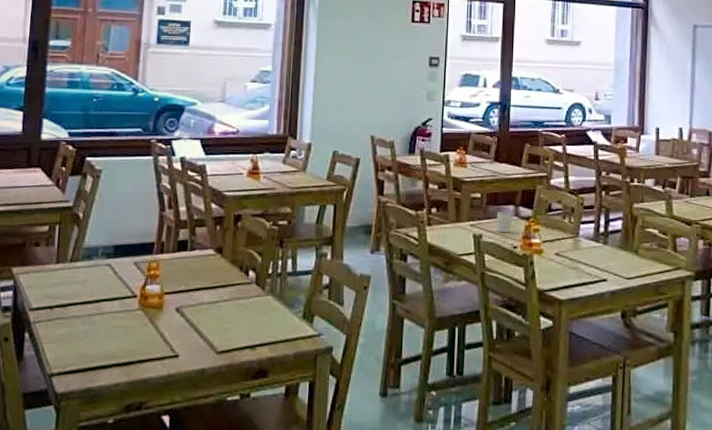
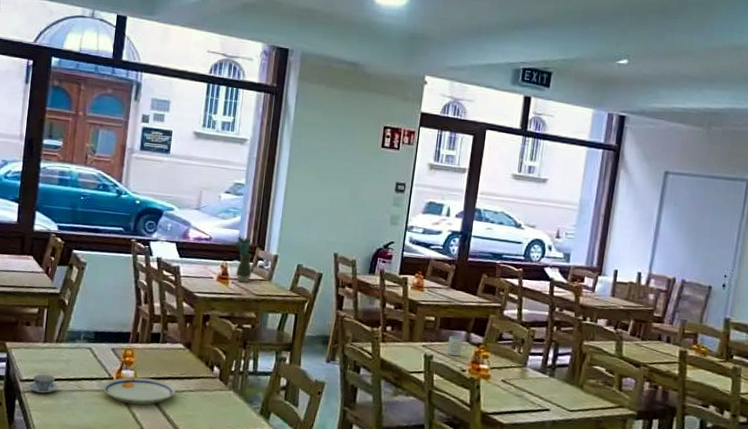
teacup: none [39,299,75,322] -> present [28,374,59,394]
plate: none [125,291,208,323] -> present [103,377,176,405]
vase: none [265,125,285,176] -> present [236,235,252,283]

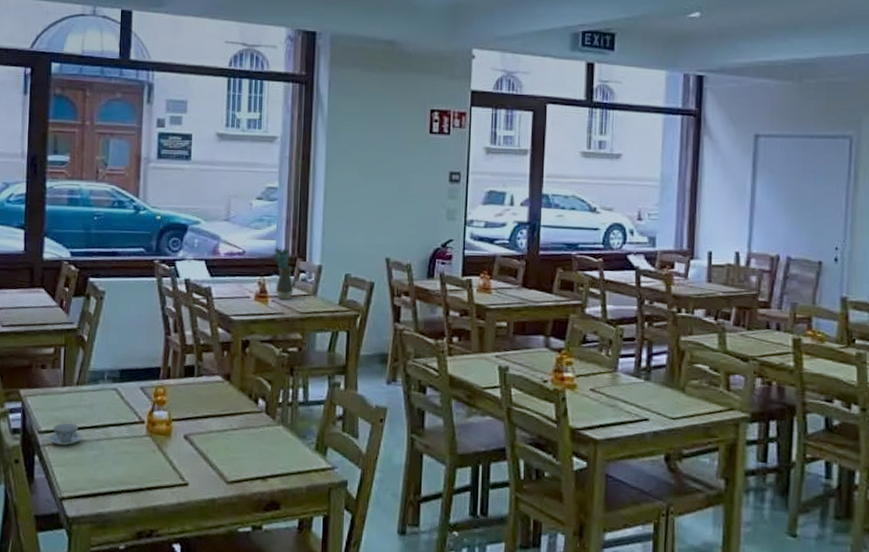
plate: present [103,377,176,405] -> none [133,418,217,450]
mug: present [447,335,468,357] -> none [524,342,548,366]

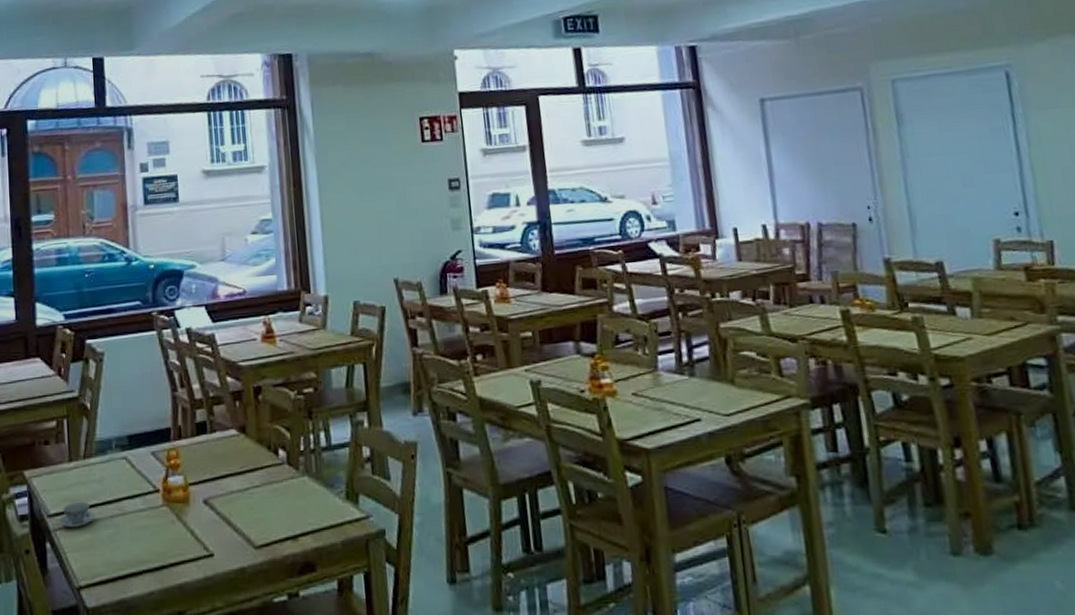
vase: present [273,245,294,300] -> none [275,280,302,338]

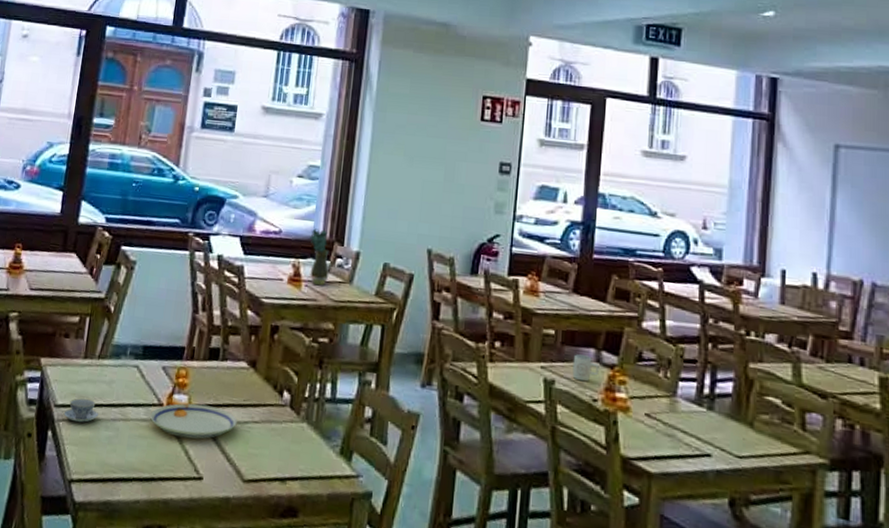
plate: none [148,480,238,519] -> present [150,403,237,440]
vase: none [275,280,302,338] -> present [310,227,330,286]
mug: none [554,349,581,376] -> present [572,354,599,382]

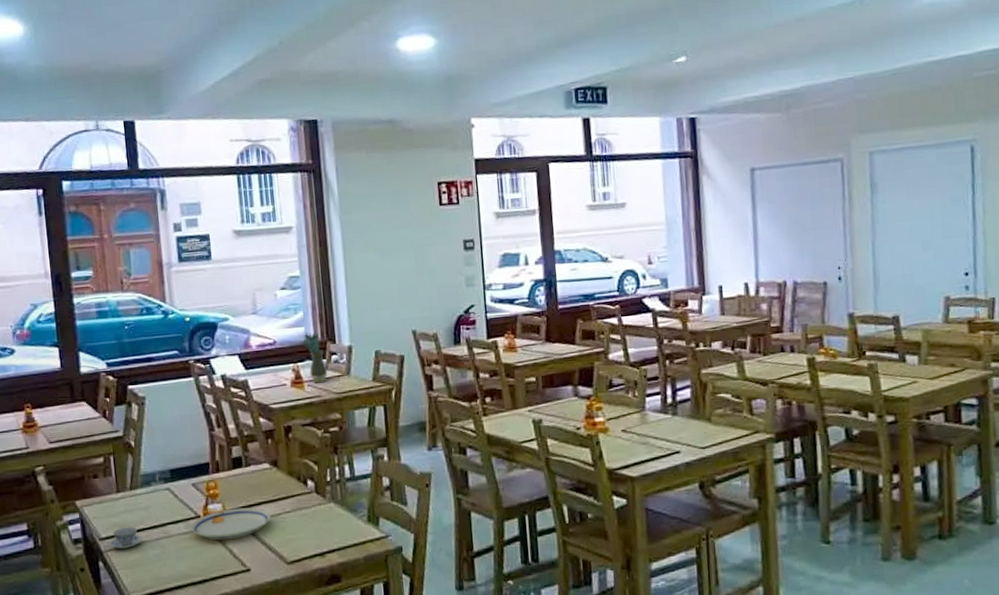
mug: present [572,354,599,382] -> none [554,393,578,416]

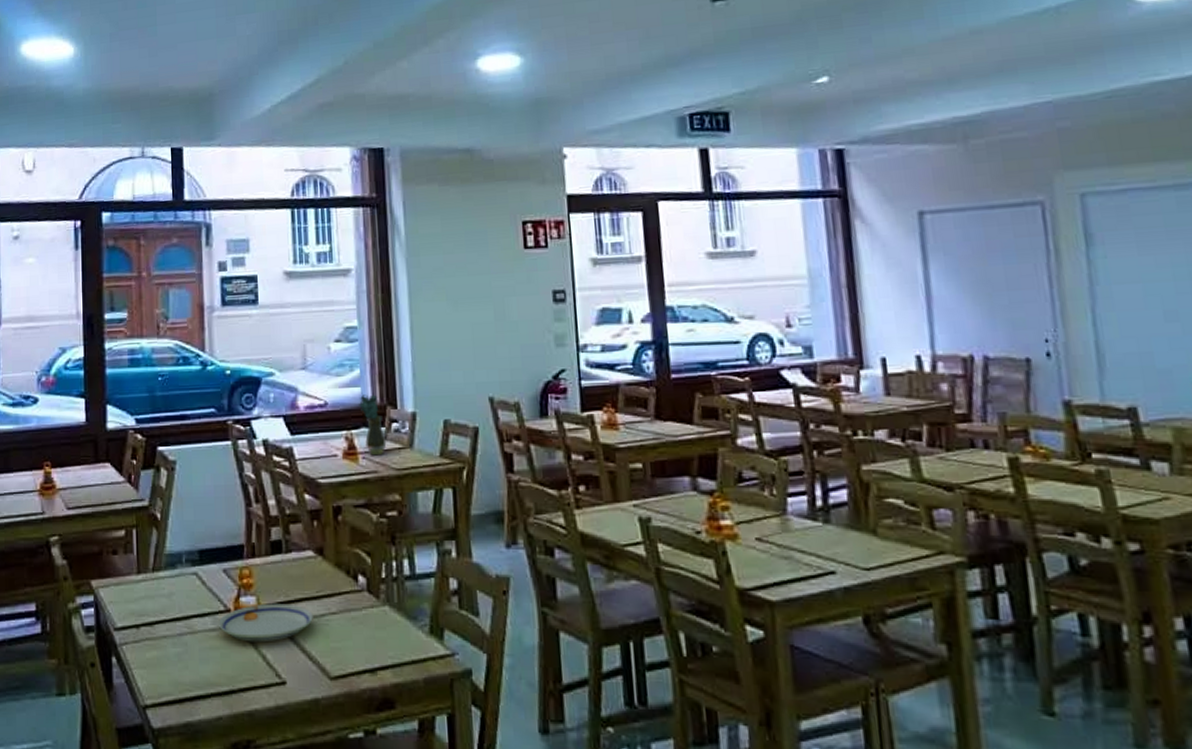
teacup: present [109,526,143,549] -> none [125,616,164,644]

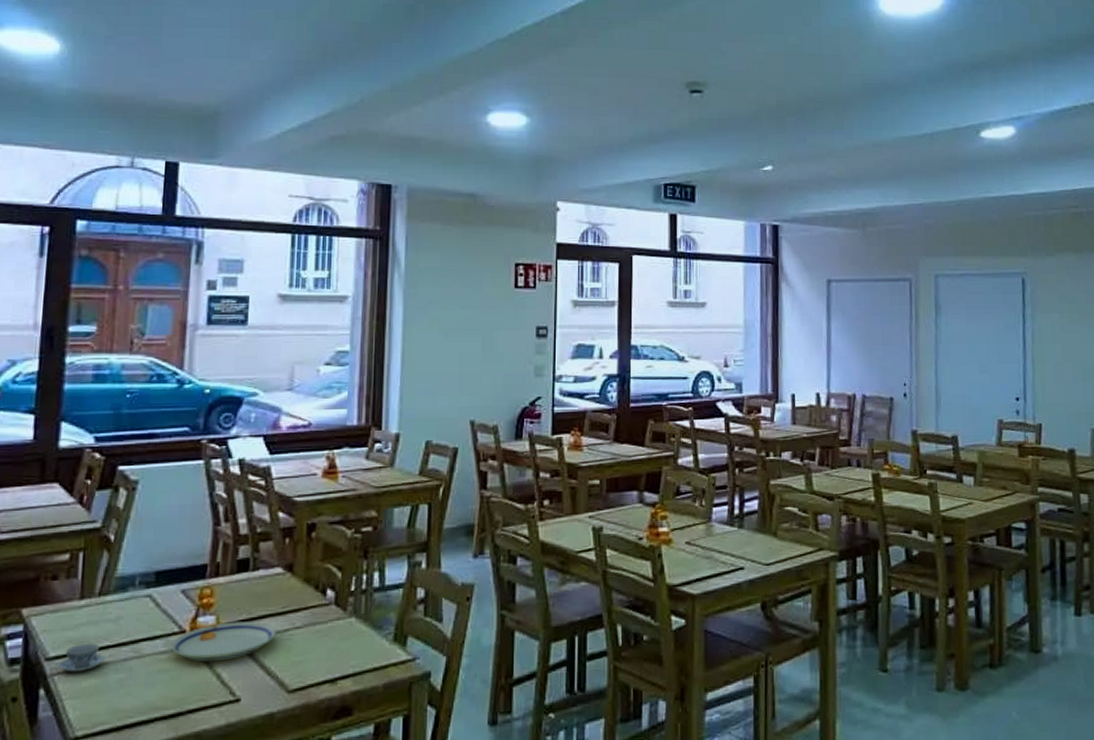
teacup: none [125,616,164,644] -> present [58,642,106,673]
vase: present [359,393,387,456] -> none [344,415,368,475]

